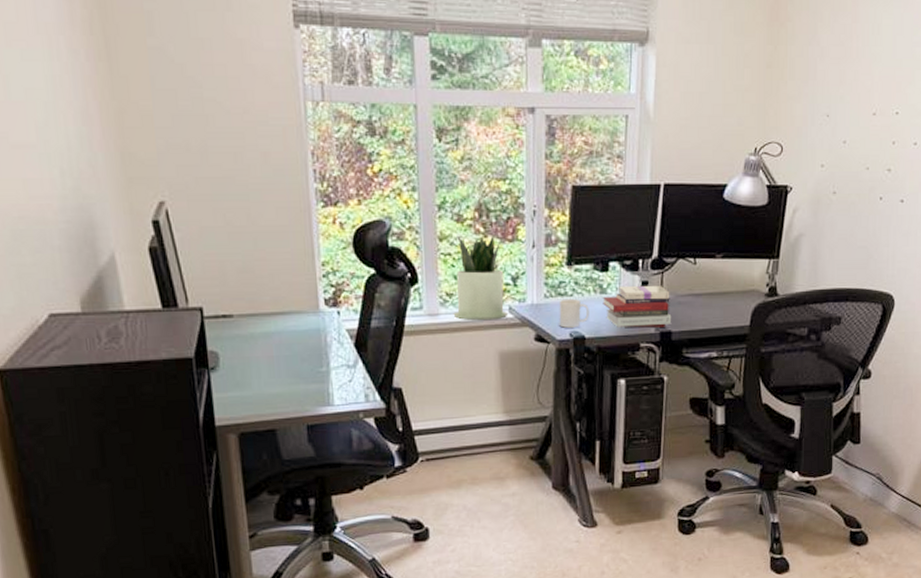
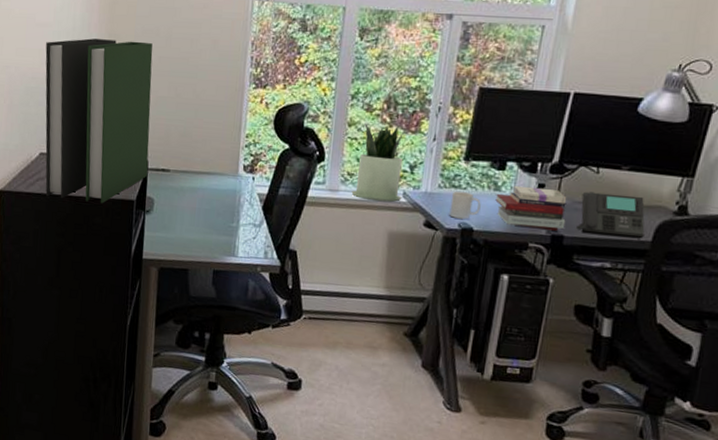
binder: none [31,160,205,369] -> present [45,38,153,204]
phone: none [682,282,743,326] -> present [577,191,645,239]

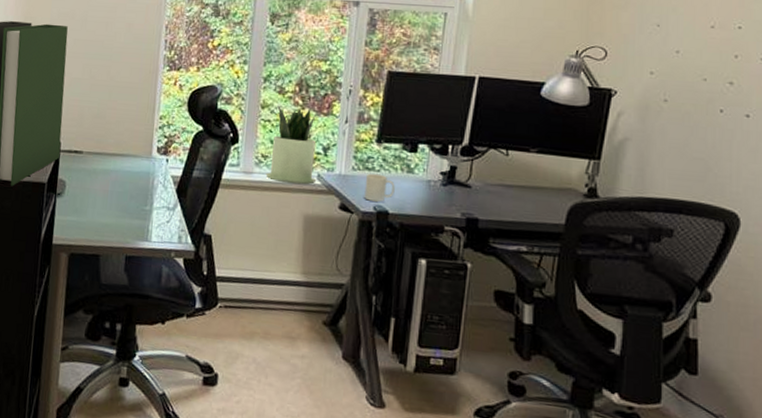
books: present [495,185,567,231] -> none [409,167,480,214]
phone: present [577,191,645,239] -> none [491,174,557,222]

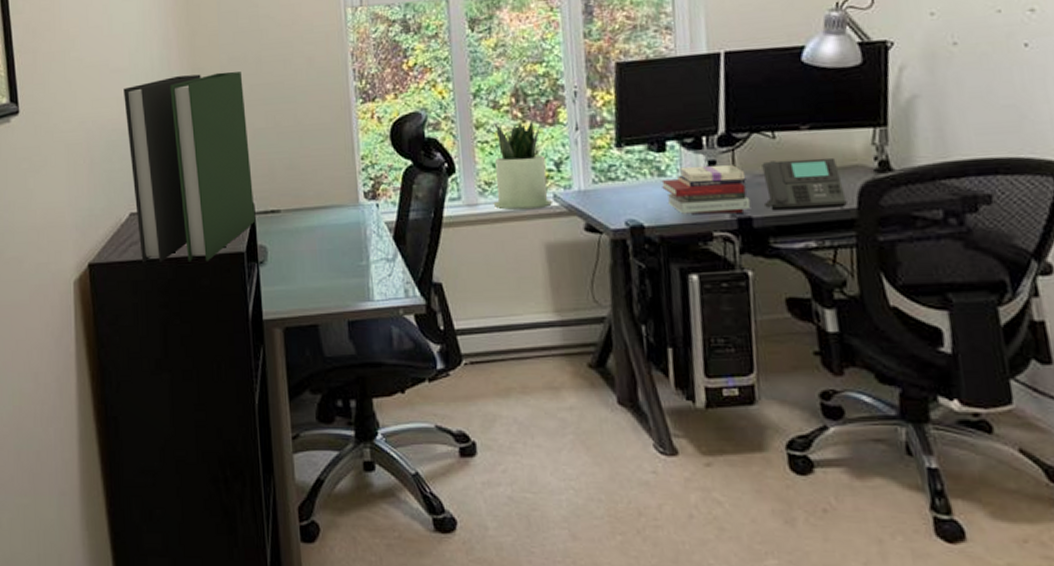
mug: present [364,173,395,203] -> none [610,183,647,217]
books: none [409,167,480,214] -> present [661,165,751,214]
phone: none [491,174,557,222] -> present [762,157,847,211]

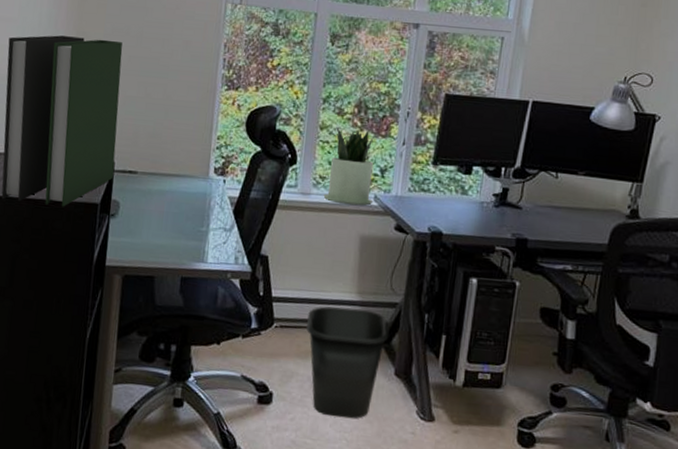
waste bin: none [500,331,603,461] -> present [306,306,390,419]
books: present [661,165,751,214] -> none [463,189,530,234]
phone: present [762,157,847,211] -> none [539,195,602,242]

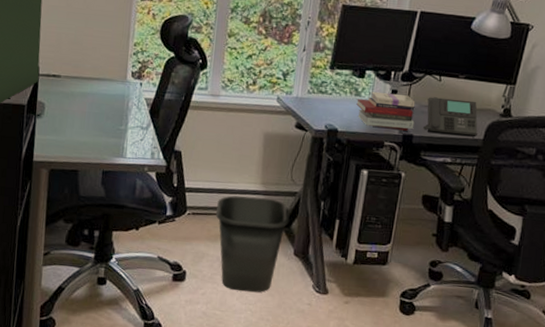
planter: present [323,127,374,207] -> none [231,35,277,107]
books: none [463,189,530,234] -> present [356,91,416,131]
phone: none [539,195,602,242] -> present [423,96,478,137]

